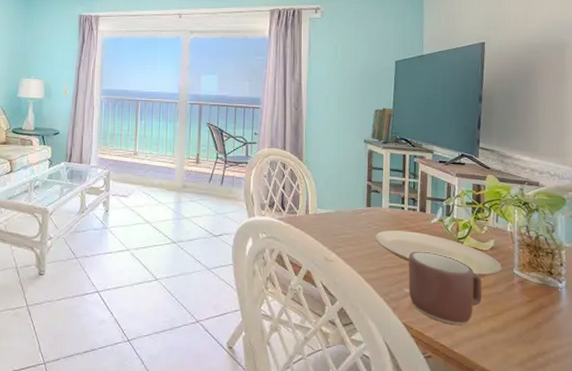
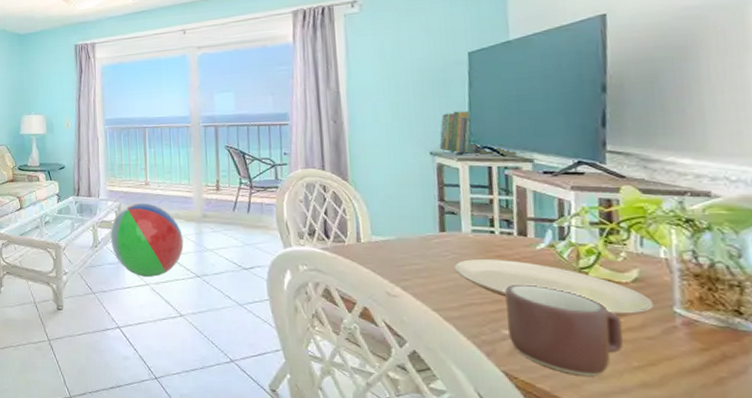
beach ball: none [97,171,164,242] -> present [110,202,184,277]

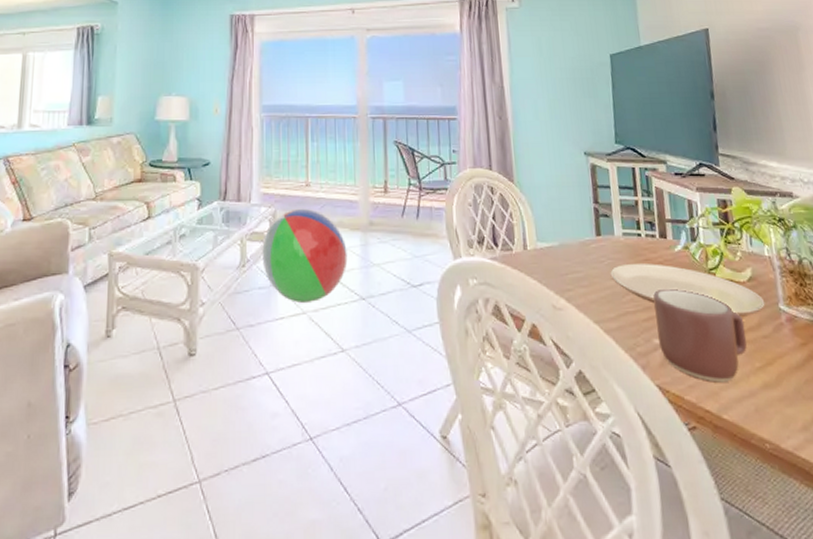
books: present [440,111,518,157] -> none [592,111,654,158]

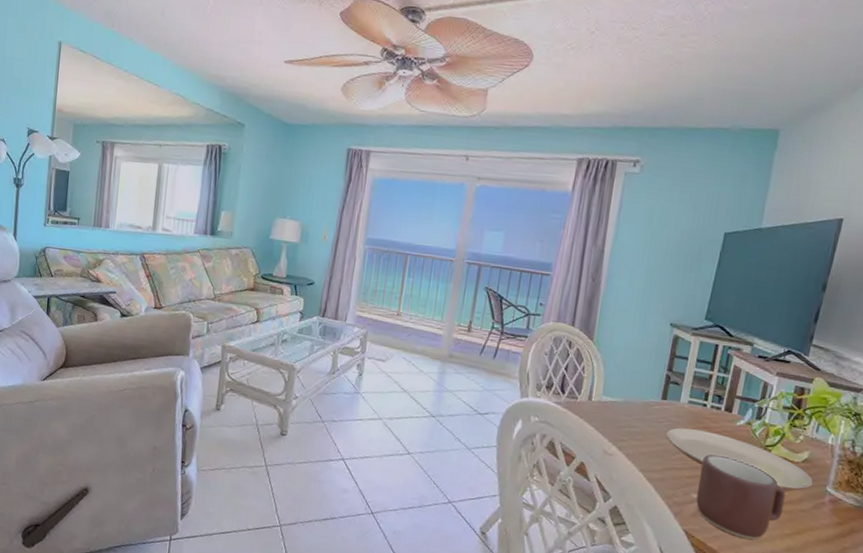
beach ball: present [262,208,348,303] -> none [350,333,426,412]

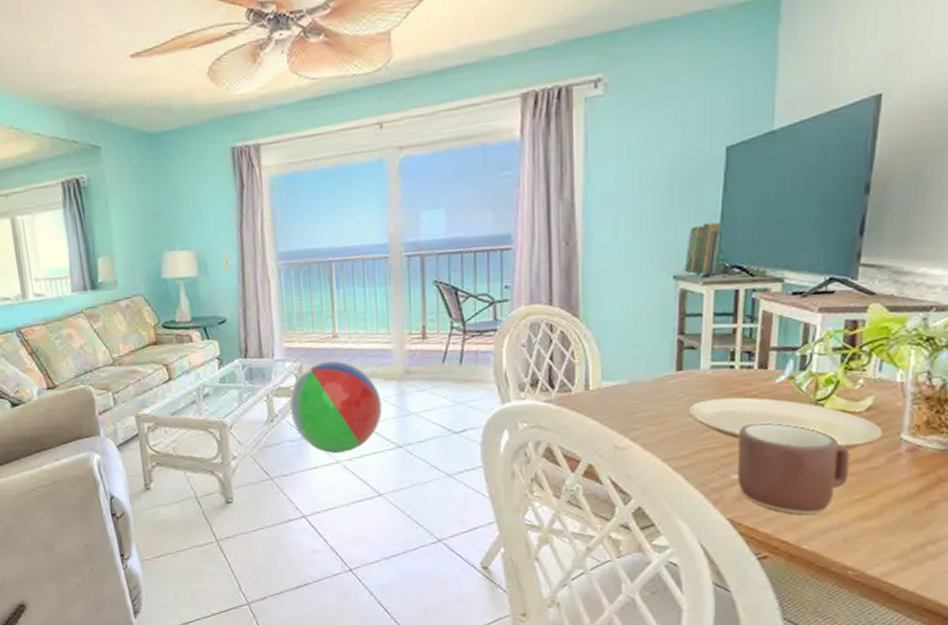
beach ball: none [350,333,426,412] -> present [290,360,382,453]
books: none [680,287,743,338] -> present [686,222,769,278]

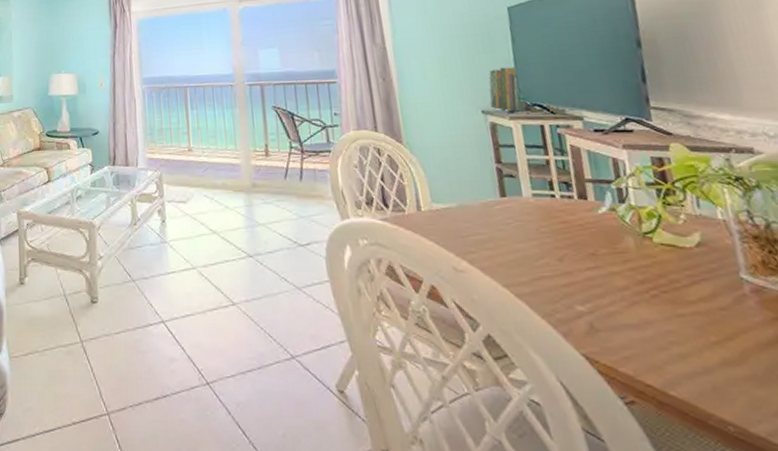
beach ball: present [290,360,382,453] -> none [151,171,233,258]
plate: present [688,397,883,449] -> none [519,226,721,286]
mug: present [738,422,850,515] -> none [573,252,699,356]

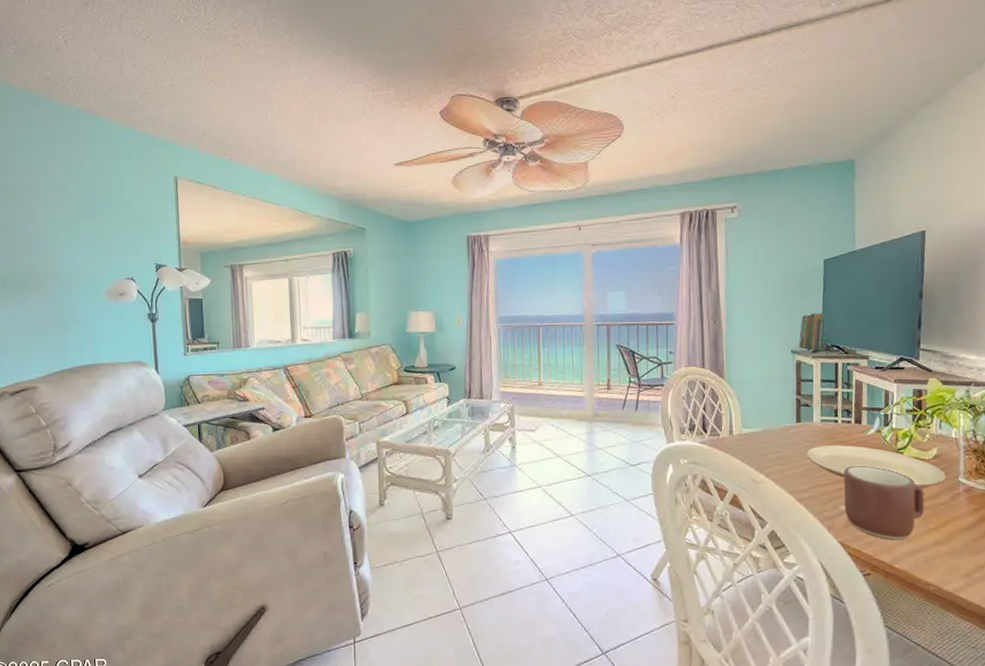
plate: none [519,226,721,286] -> present [806,445,946,488]
mug: none [573,252,699,356] -> present [844,465,925,540]

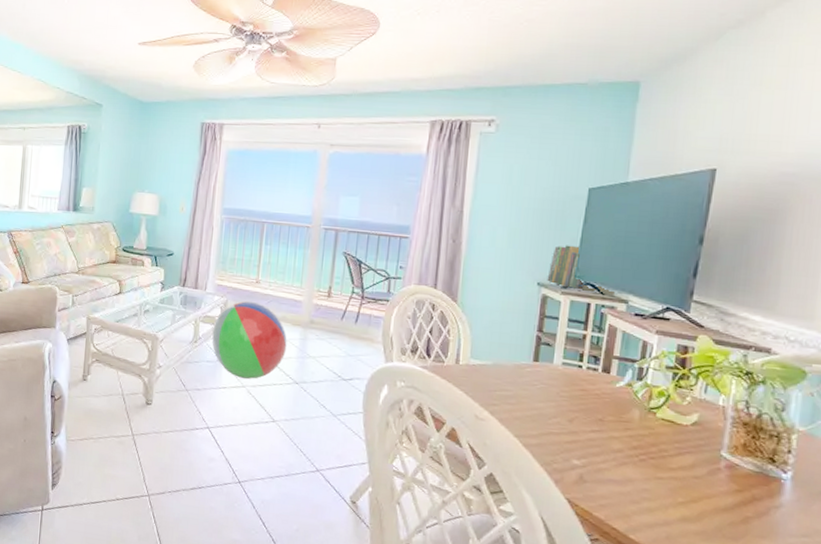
beach ball: none [503,403,575,479] -> present [212,301,287,379]
plate: present [806,445,946,488] -> none [540,390,706,456]
mug: present [844,465,925,540] -> none [578,417,676,509]

